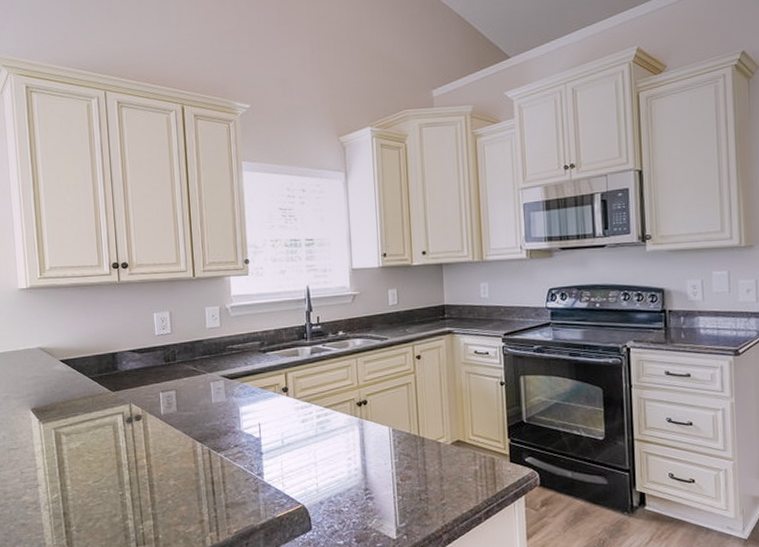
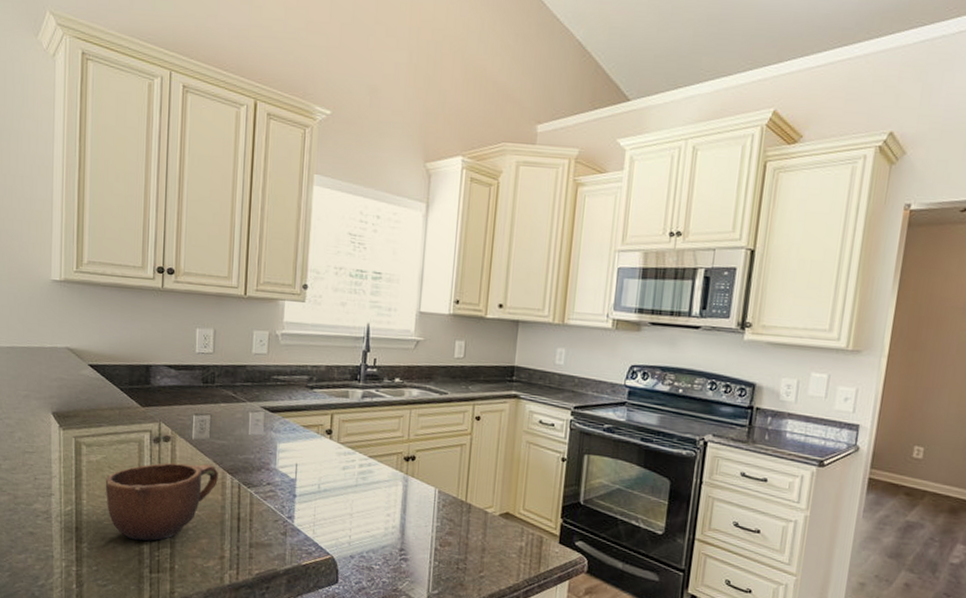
mug: none [86,436,189,517] -> present [105,462,218,541]

